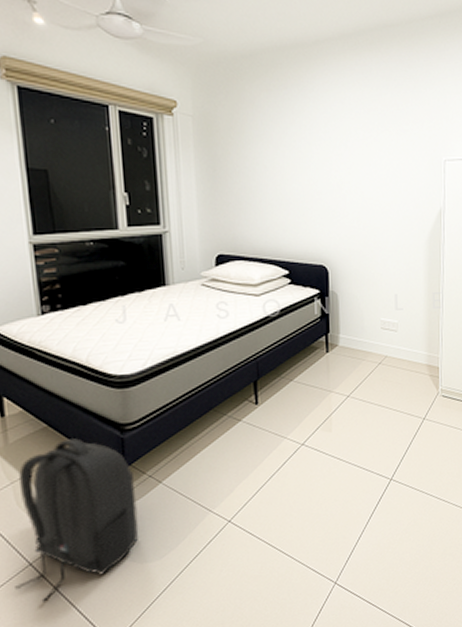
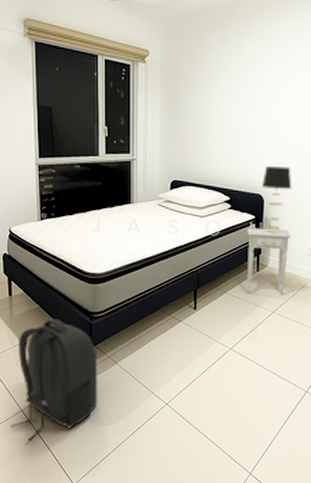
nightstand: none [311,303,362,378] -> present [247,227,292,294]
table lamp: none [325,233,359,309] -> present [262,166,292,234]

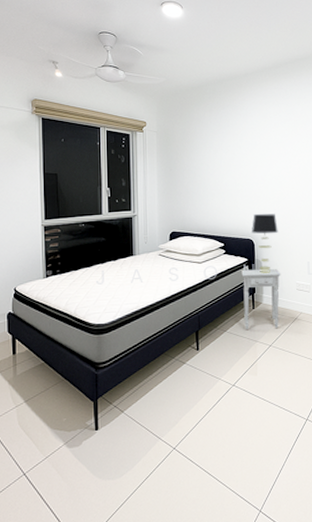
backpack: present [11,319,98,441] -> none [12,373,105,507]

